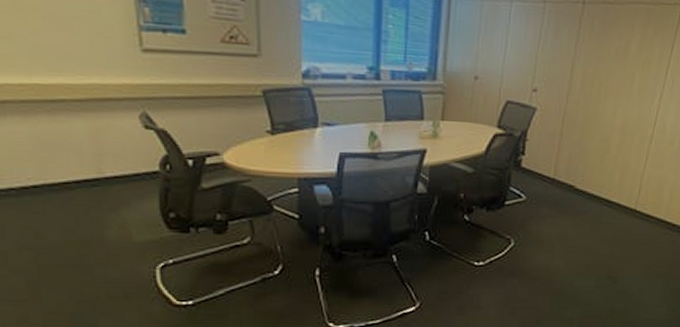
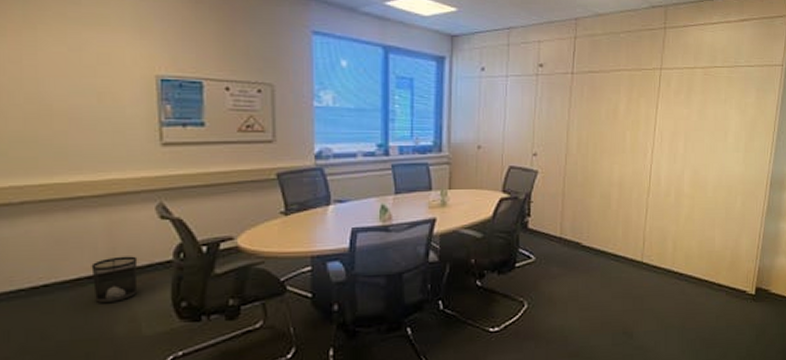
waste bin: none [78,163,125,209] -> present [91,256,138,304]

